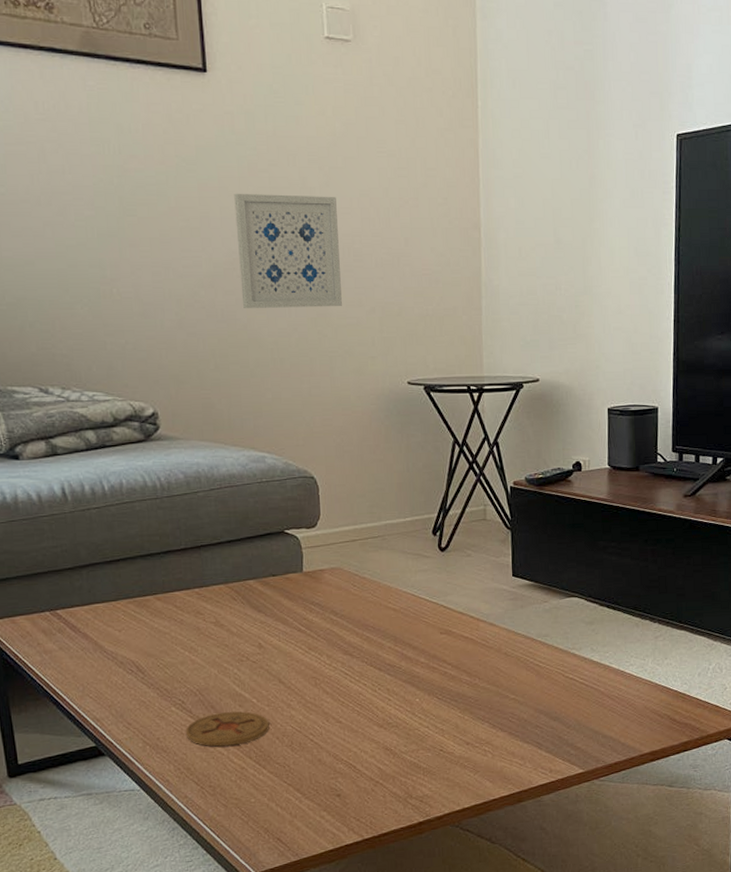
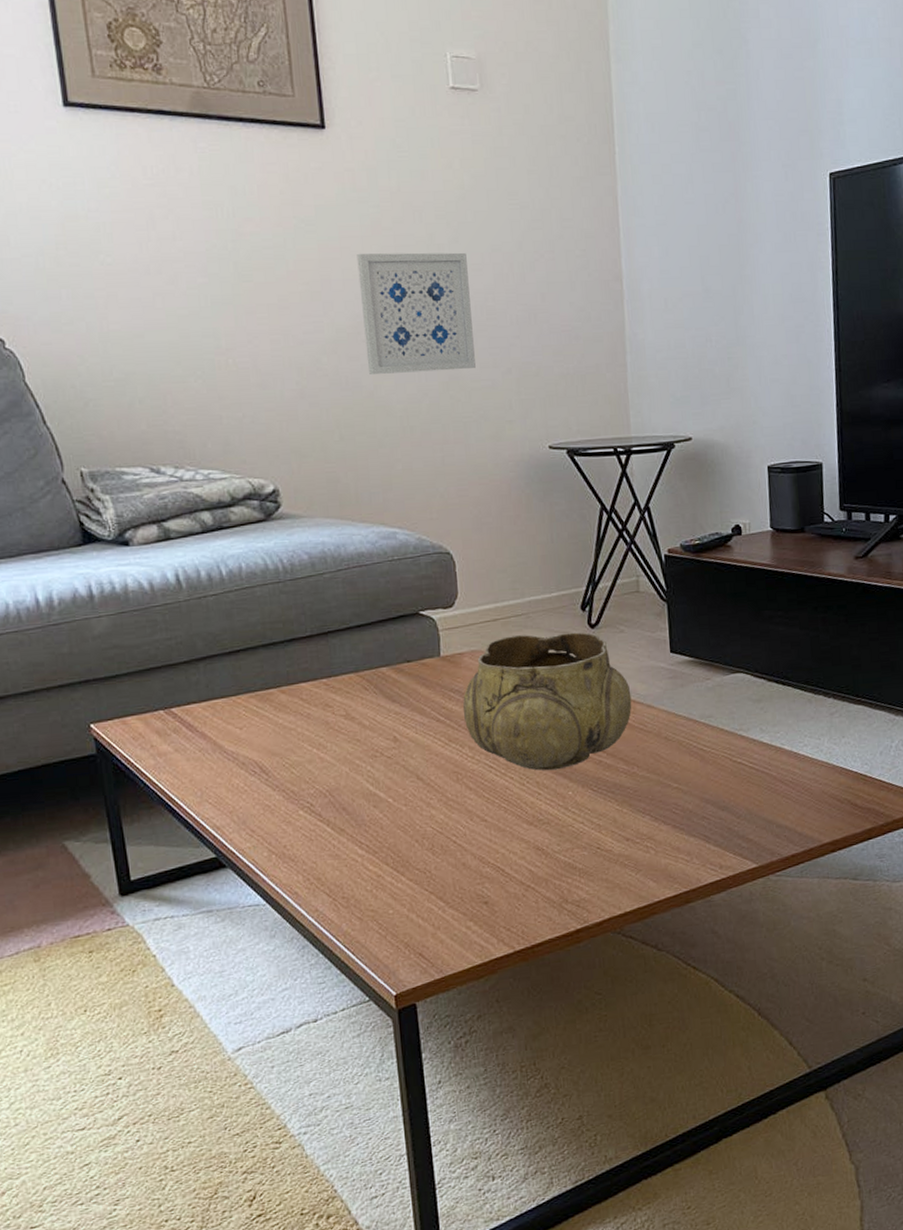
coaster: present [185,711,270,747] -> none [314,812,408,854]
decorative bowl: none [322,554,476,679] -> present [462,632,632,771]

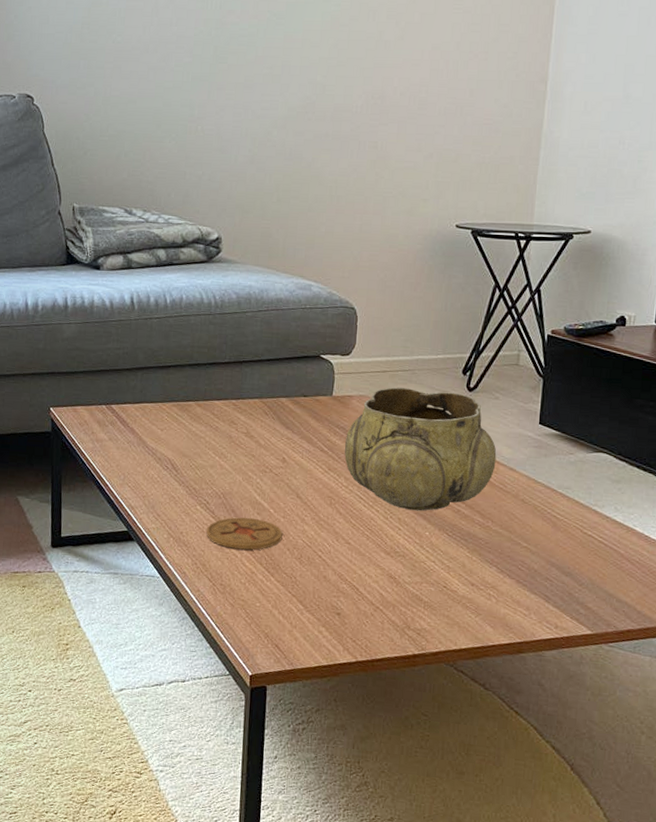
coaster: none [314,812,408,854] -> present [206,517,283,550]
wall art: present [357,252,476,374] -> none [309,44,409,151]

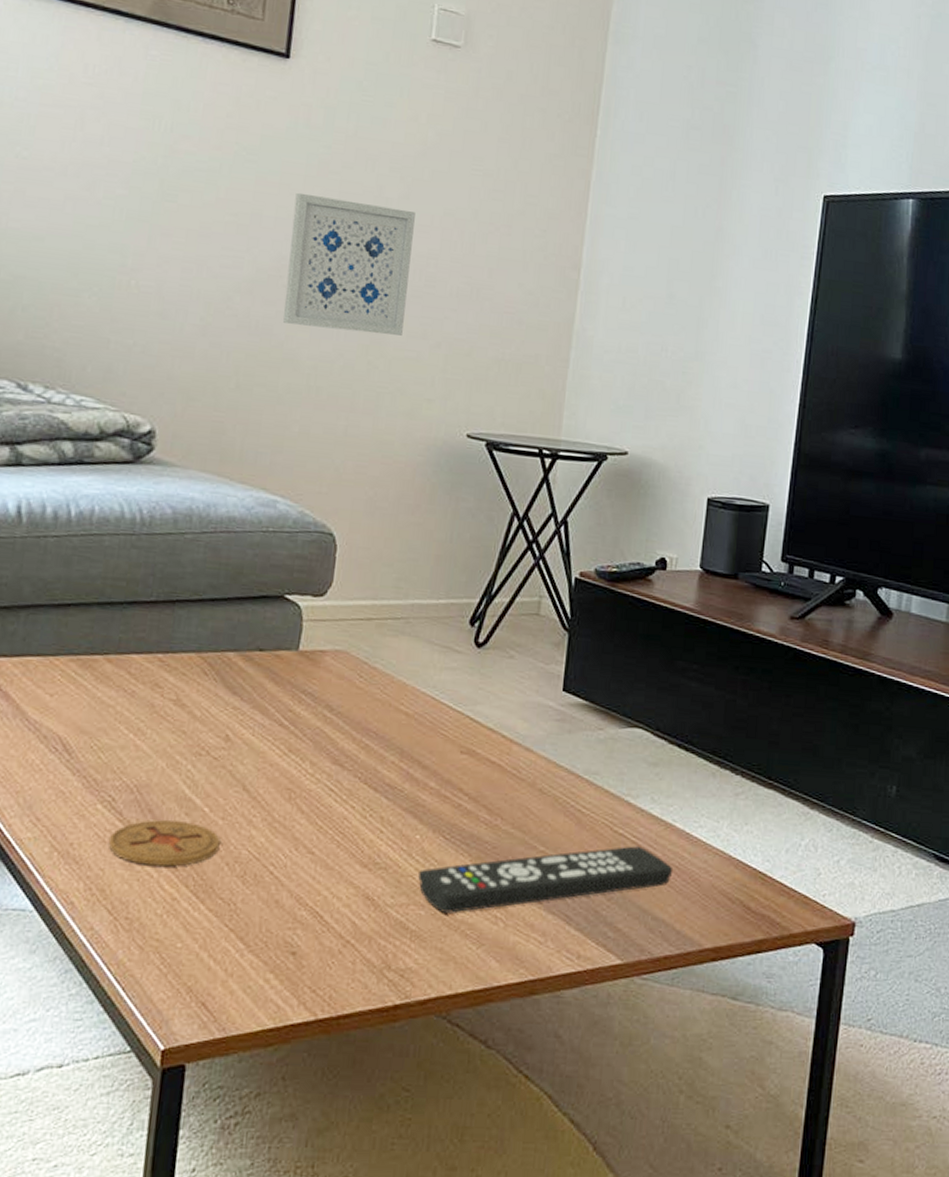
wall art: none [309,44,409,151] -> present [282,192,415,336]
decorative bowl: present [344,387,497,511] -> none [311,640,510,807]
remote control: none [428,544,633,591] -> present [418,846,672,913]

